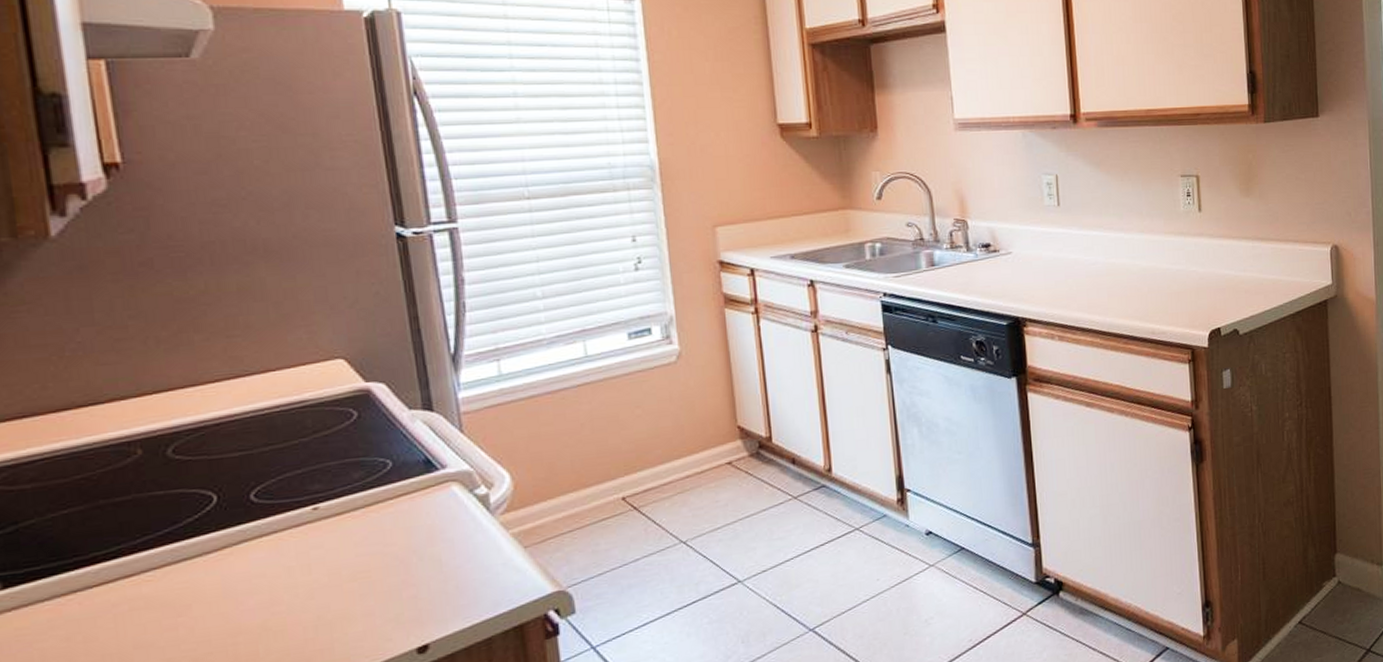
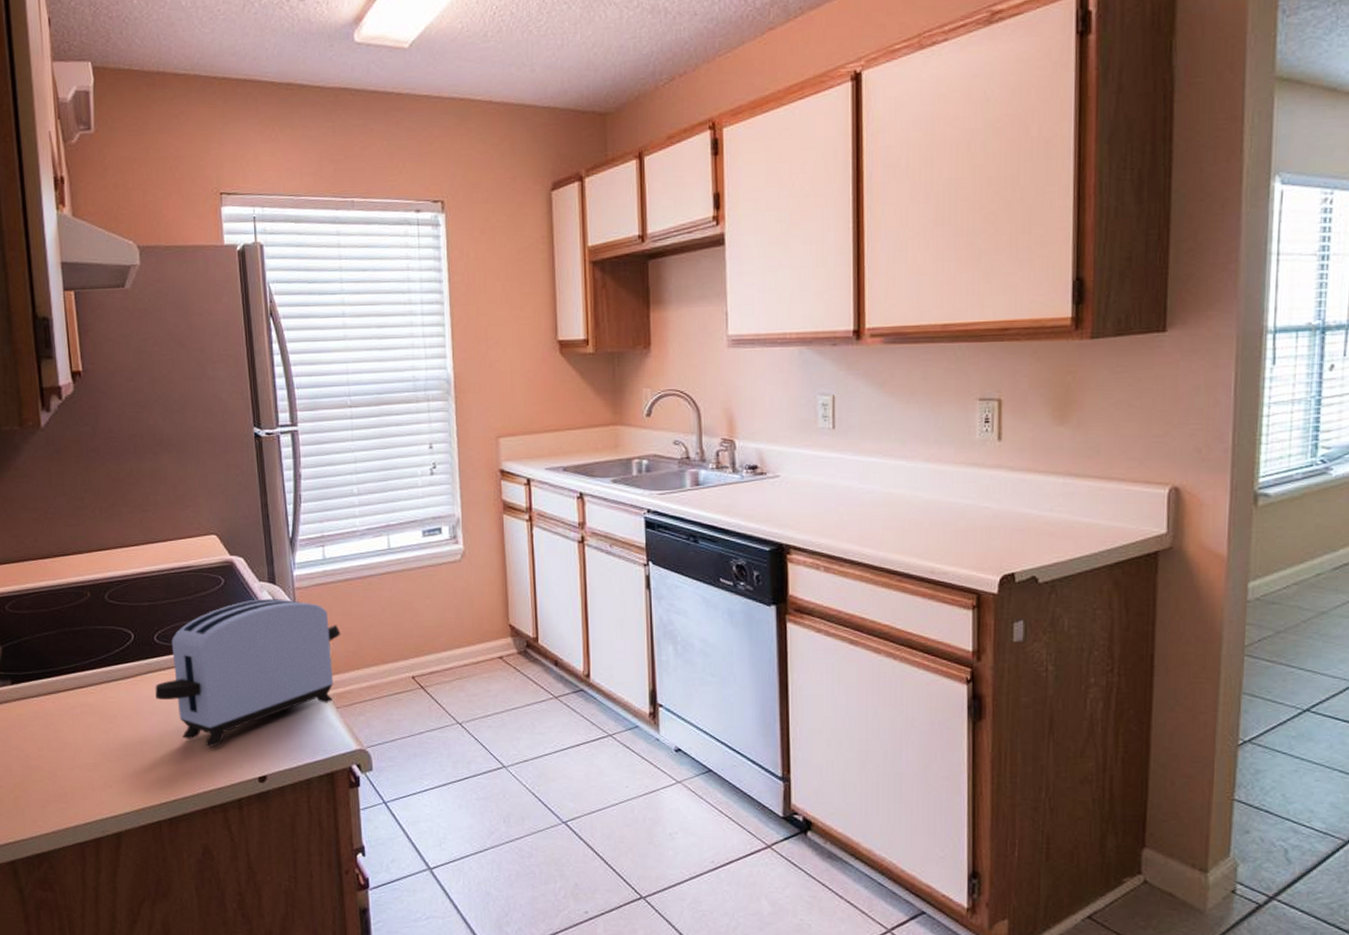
toaster: none [253,427,527,623] -> present [155,598,341,747]

